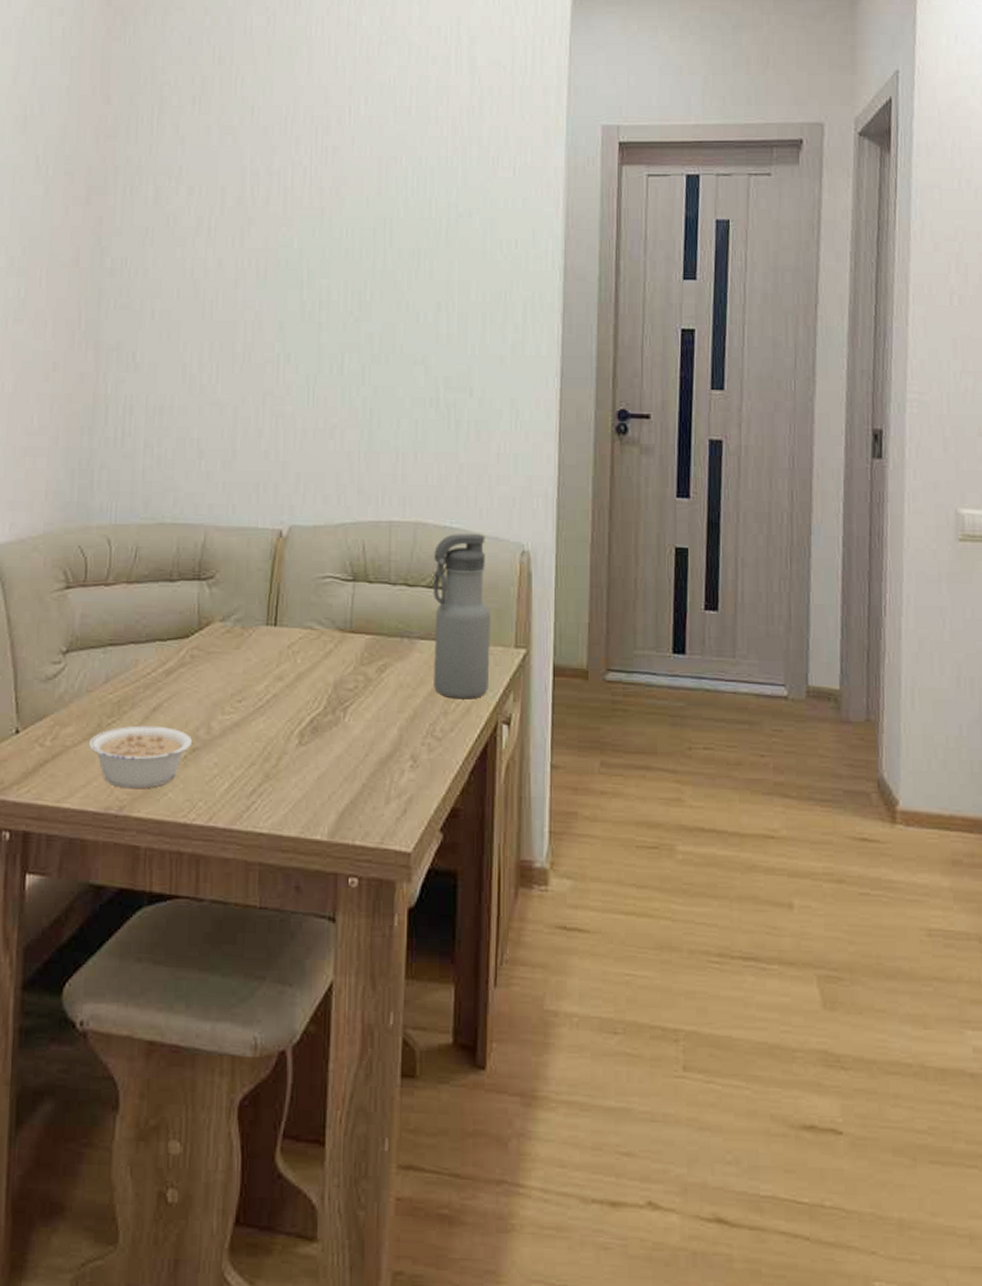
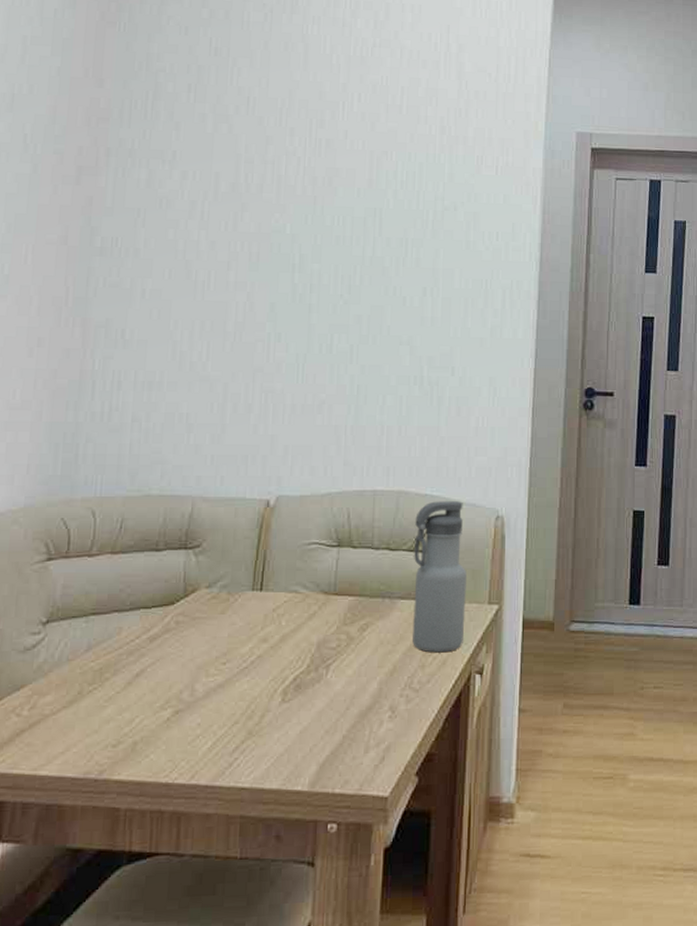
legume: present [89,725,193,789] -> none [69,690,176,753]

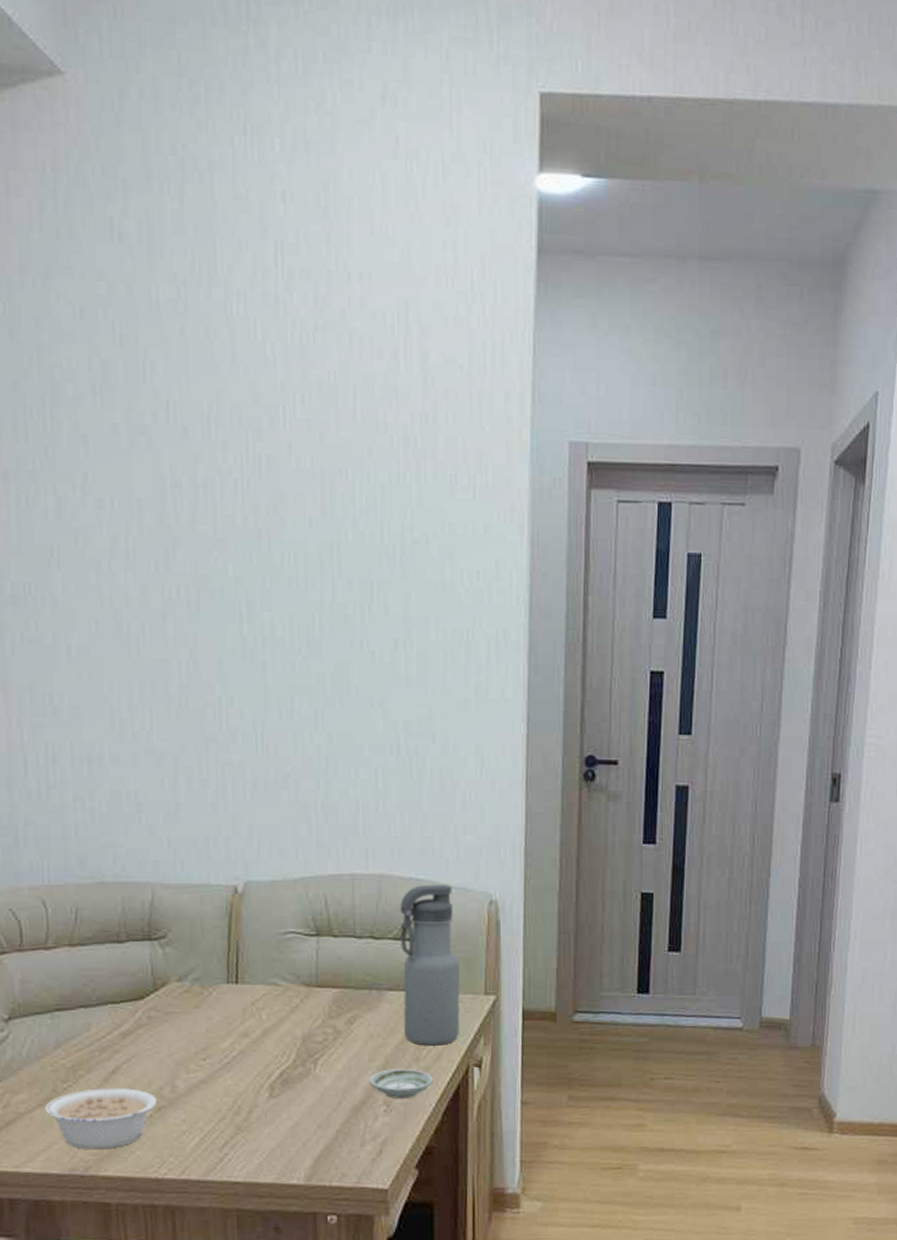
legume: none [69,690,176,753] -> present [45,1087,158,1150]
saucer: none [377,675,437,705] -> present [369,1068,434,1099]

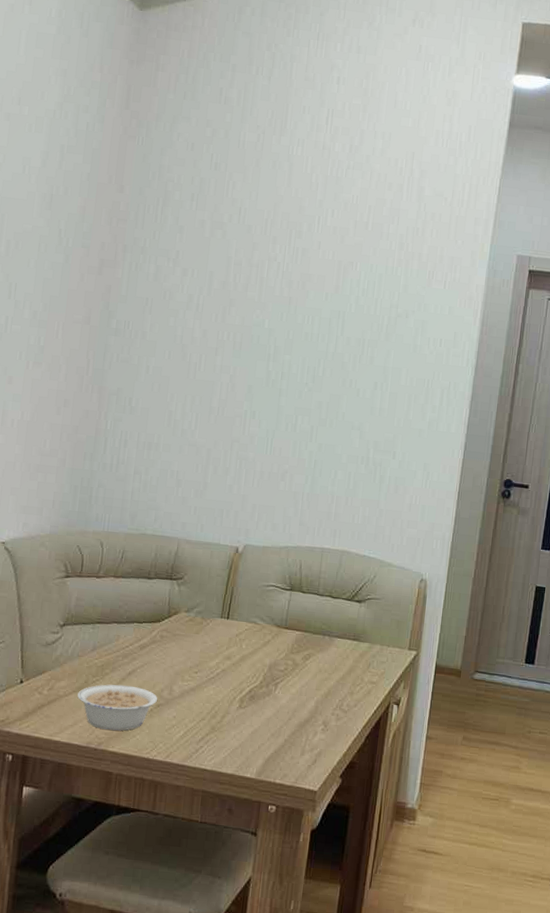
saucer: present [369,1068,434,1099] -> none [314,698,362,722]
water bottle: present [400,885,460,1046] -> none [345,561,394,685]

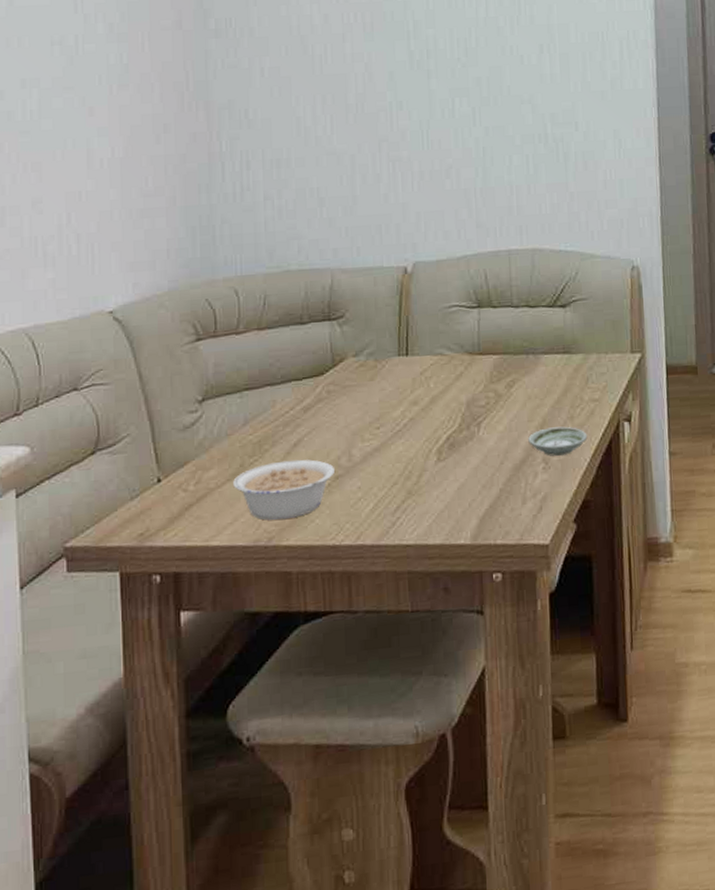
saucer: none [314,698,362,722] -> present [528,426,588,456]

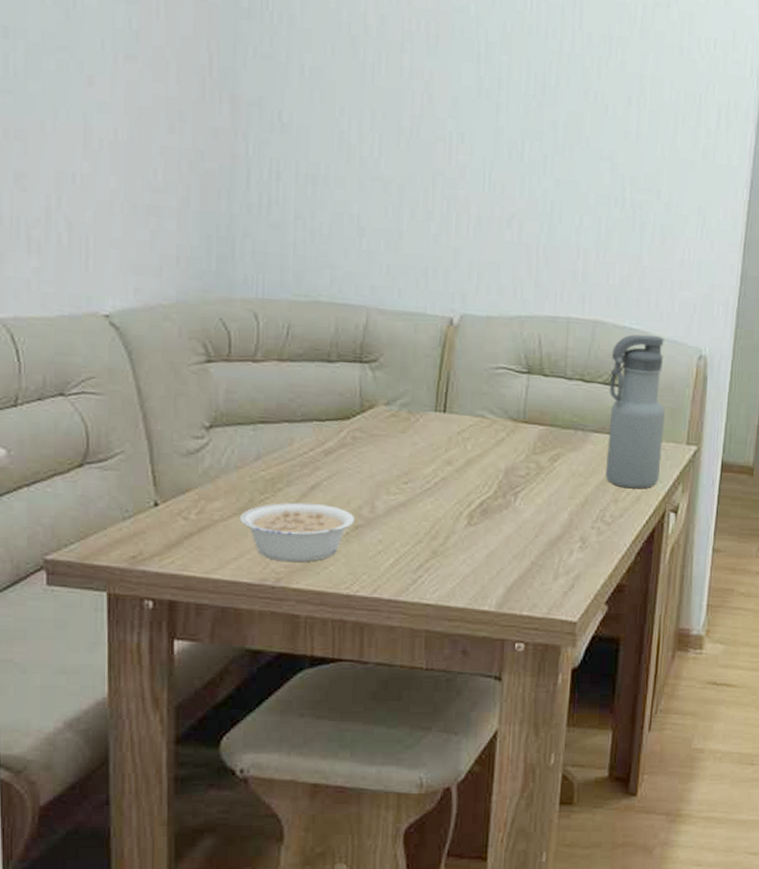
saucer: present [528,426,588,456] -> none [567,507,630,537]
water bottle: none [552,254,609,404] -> present [606,334,665,489]

